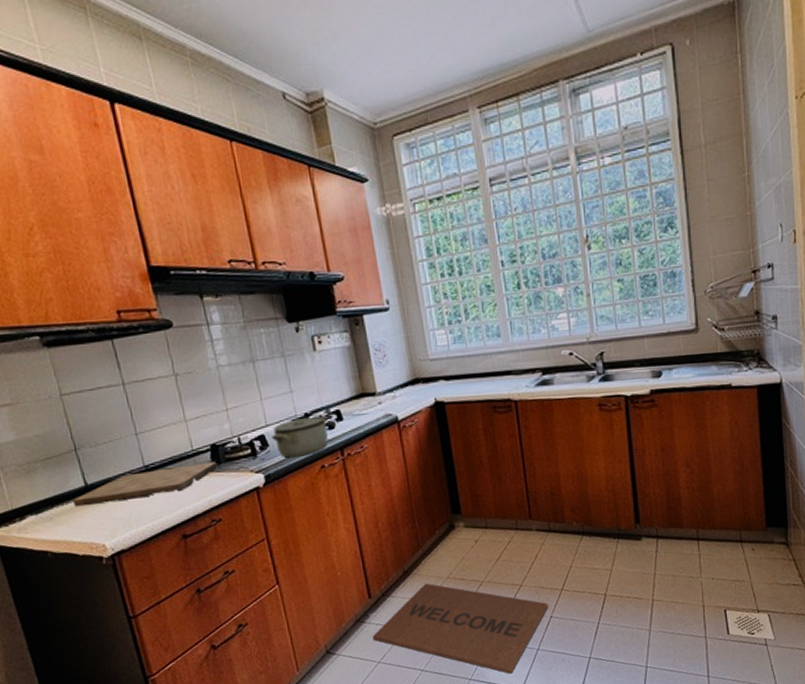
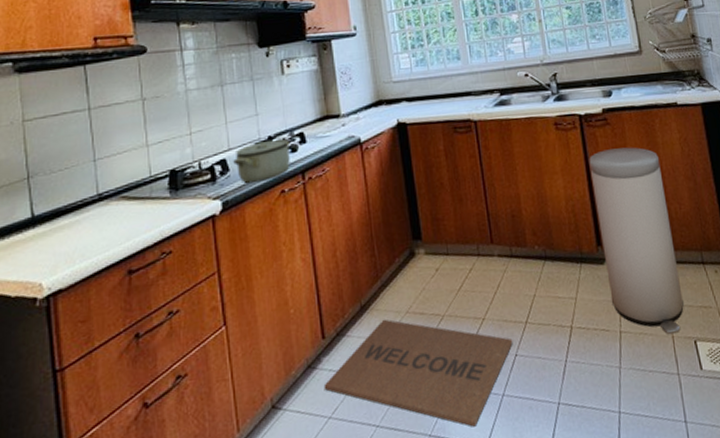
cutting board: present [73,461,218,507] -> none [16,188,174,241]
pedal bin: none [632,429,717,604] -> present [589,147,684,335]

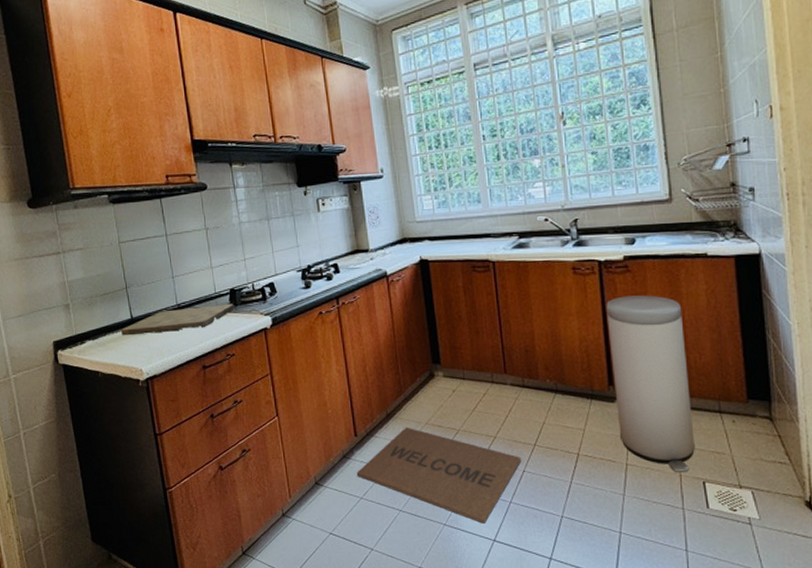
cutting board: none [16,188,174,241] -> present [121,303,234,336]
cooking pot: present [233,139,290,184] -> none [279,268,326,305]

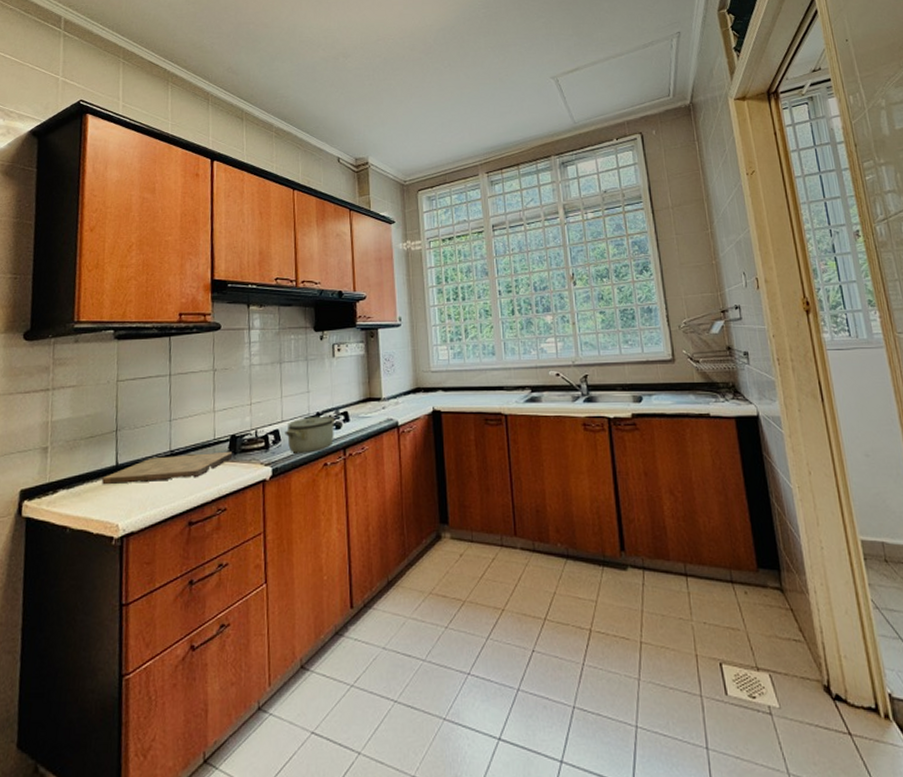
cooking pot: none [279,268,326,305] -> present [285,416,334,455]
doormat: present [356,427,522,524] -> none [348,597,531,717]
pedal bin: present [606,295,695,473] -> none [616,454,710,653]

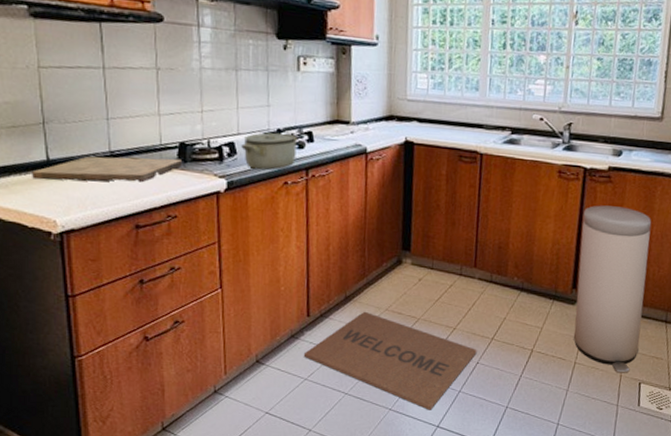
doormat: none [348,597,531,717] -> present [303,311,477,410]
pedal bin: none [616,454,710,653] -> present [574,205,652,374]

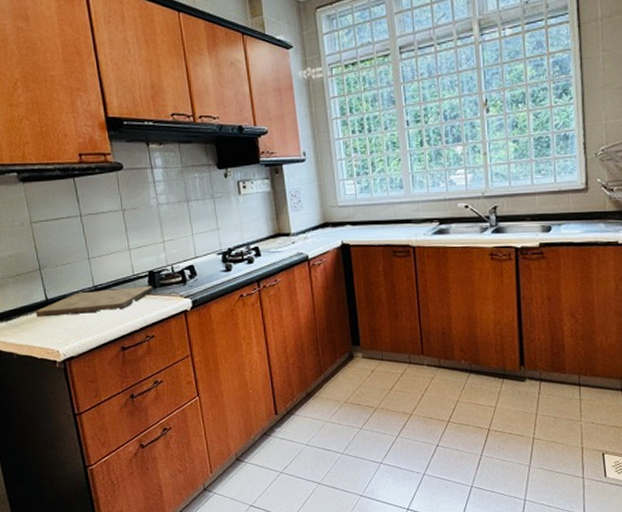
cooking pot: present [241,132,297,171] -> none [200,251,247,287]
doormat: present [303,311,477,410] -> none [276,405,436,494]
pedal bin: present [574,205,652,374] -> none [521,281,597,446]

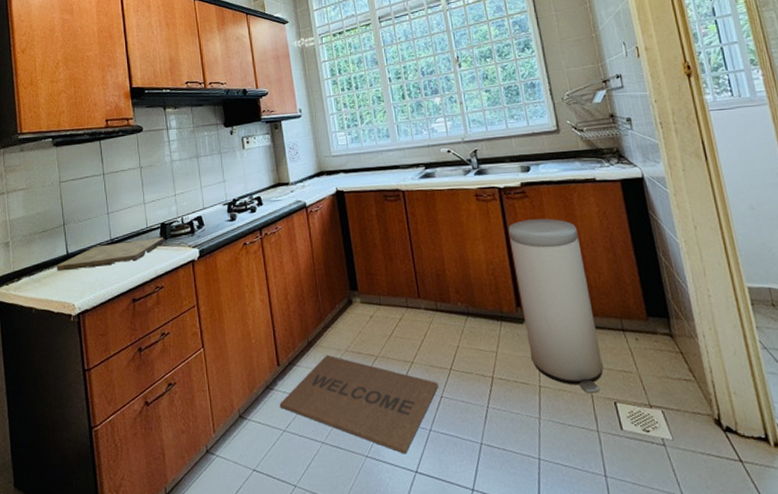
doormat: none [276,405,436,494] -> present [279,354,439,454]
pedal bin: none [521,281,597,446] -> present [508,218,603,394]

